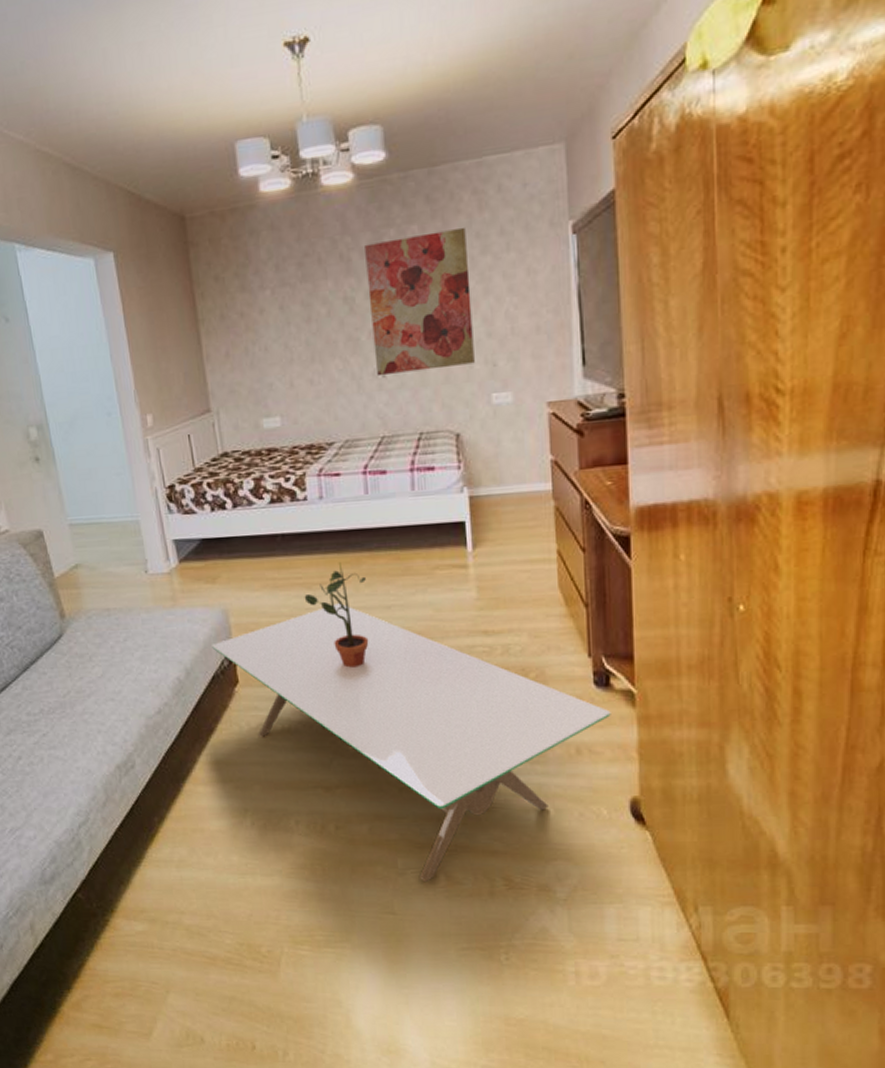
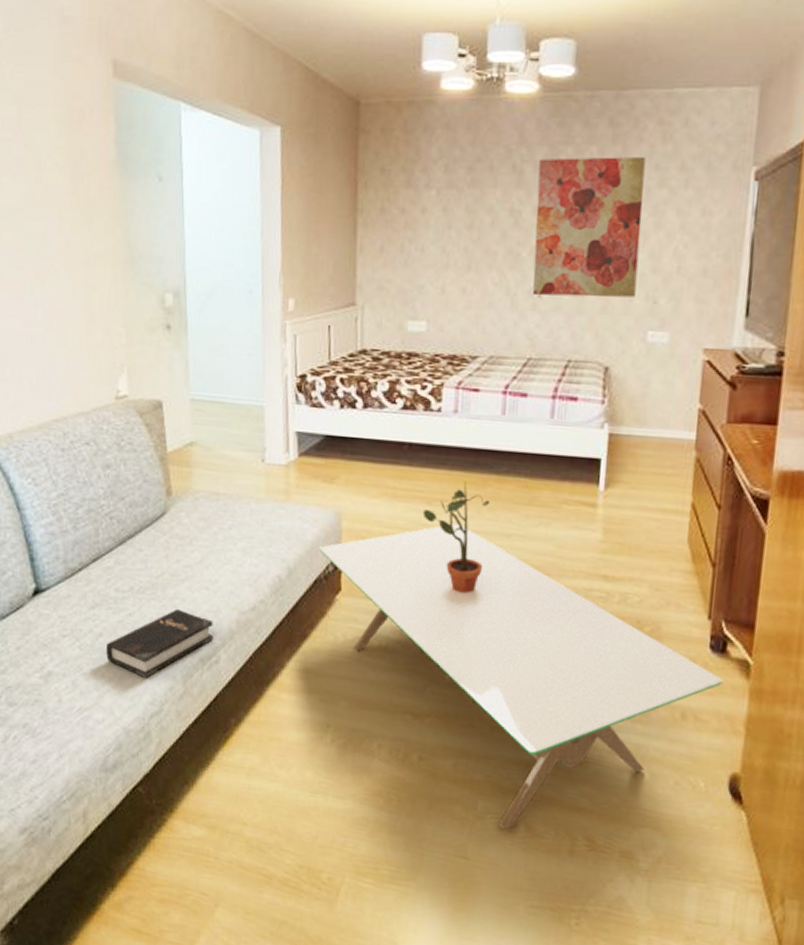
hardback book: none [26,722,127,793] -> present [106,608,214,679]

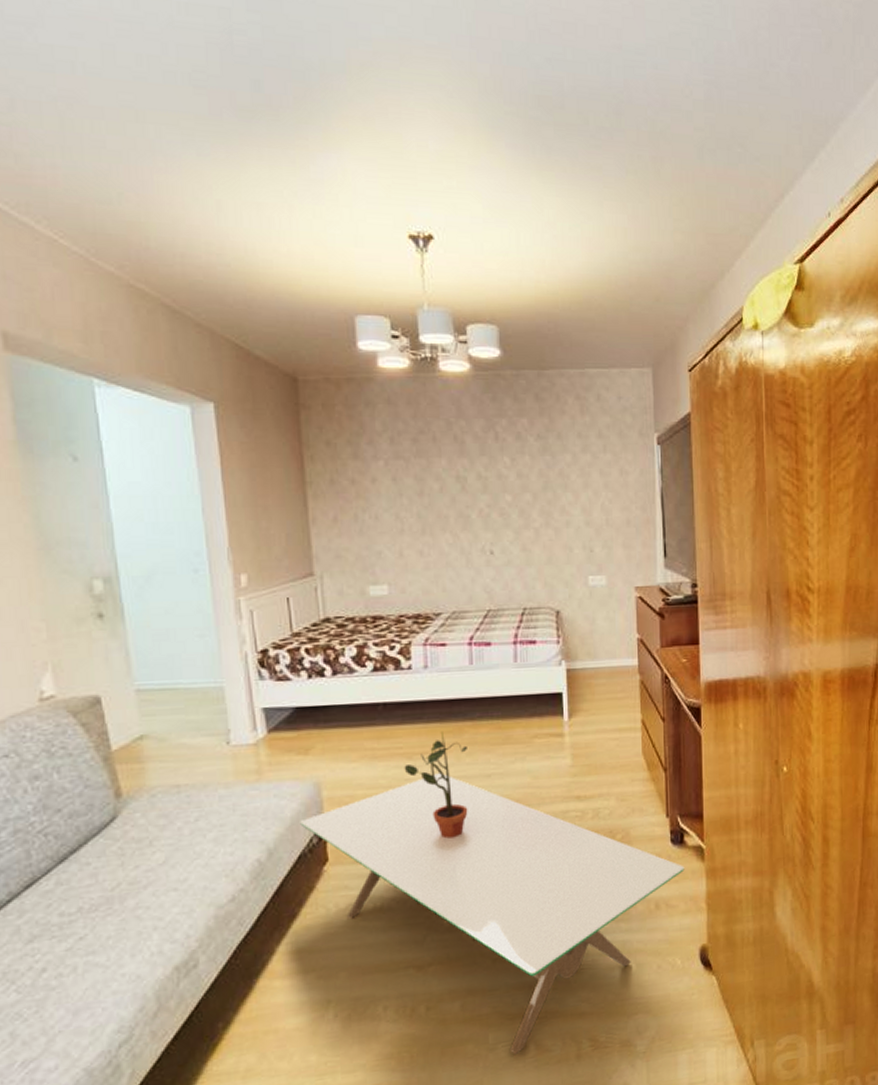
hardback book: present [106,608,214,679] -> none [53,918,189,1007]
wall art: present [532,157,646,298] -> none [478,427,574,553]

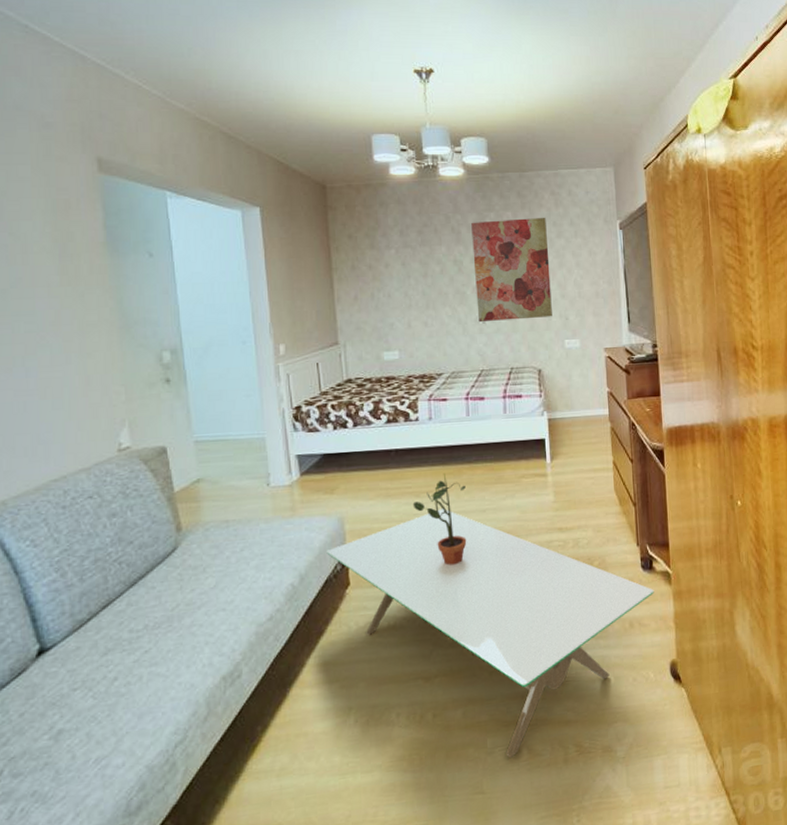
wall art: none [478,427,574,553] -> present [471,218,552,323]

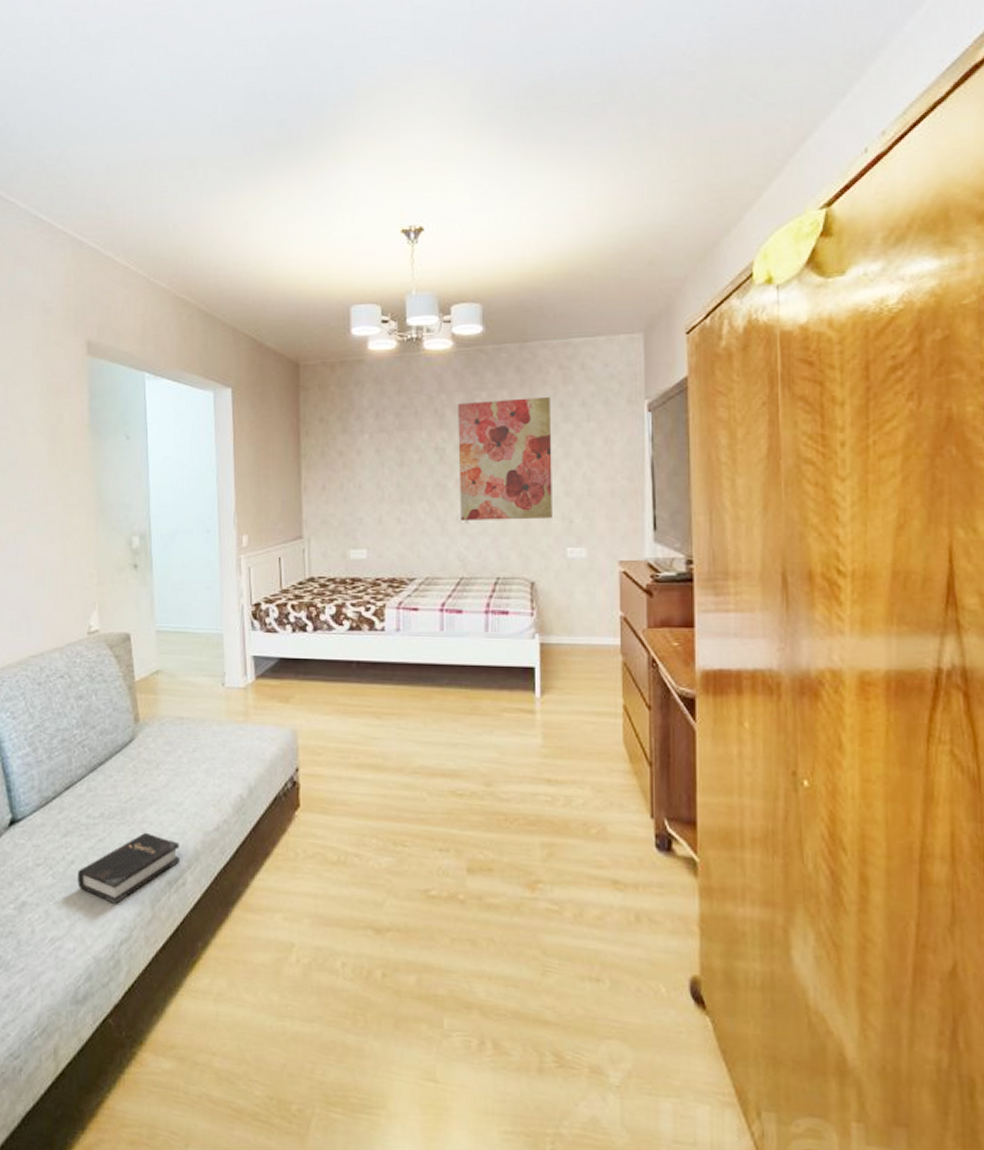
hardback book: none [122,635,235,711] -> present [78,832,181,905]
coffee table: present [326,509,654,758] -> none [277,736,672,1048]
potted plant: present [413,473,467,566] -> none [373,695,434,804]

